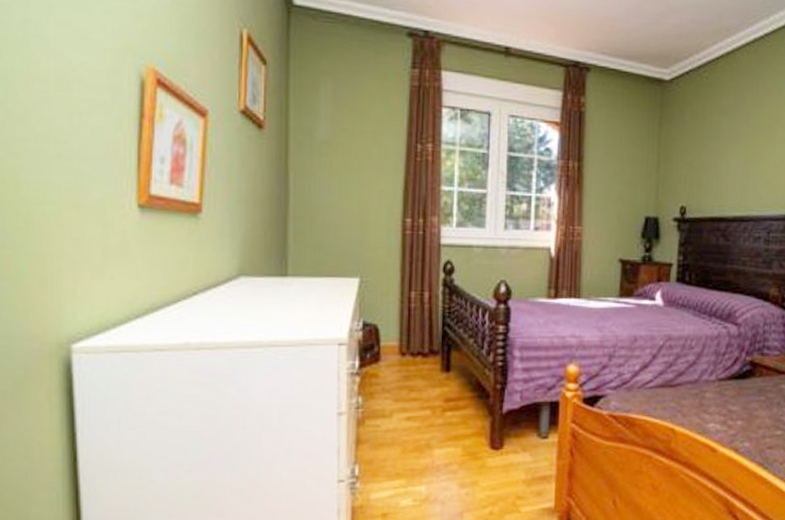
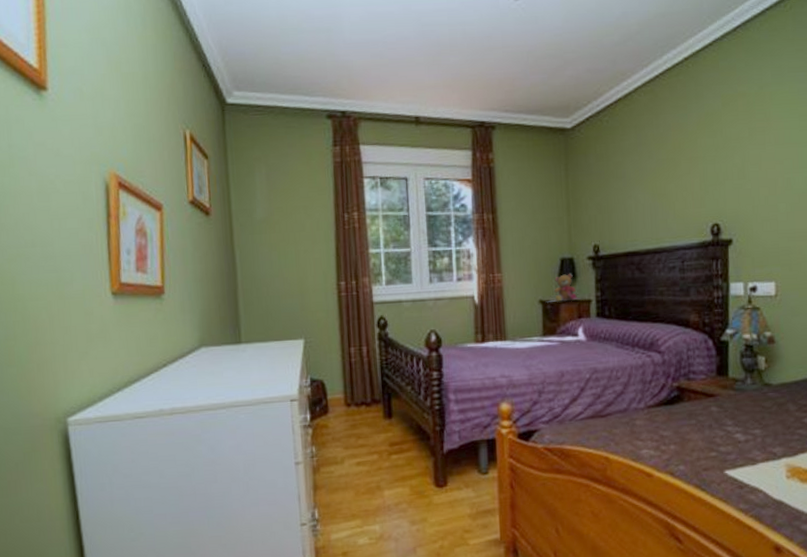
teddy bear: none [626,233,664,263] -> present [546,273,583,303]

